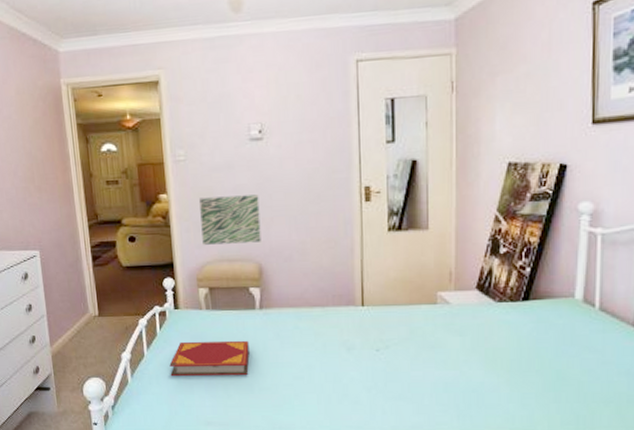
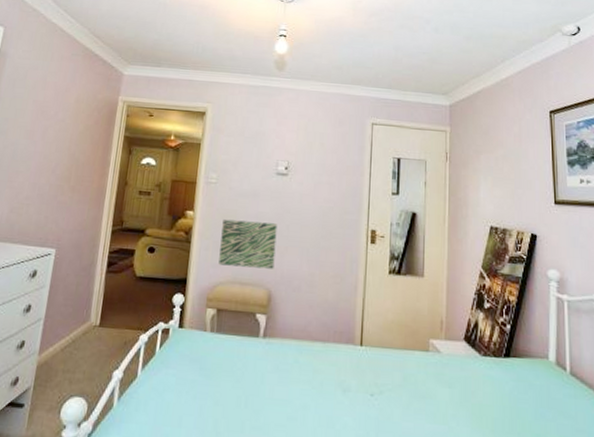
hardback book: present [169,340,250,376] -> none [160,364,247,410]

